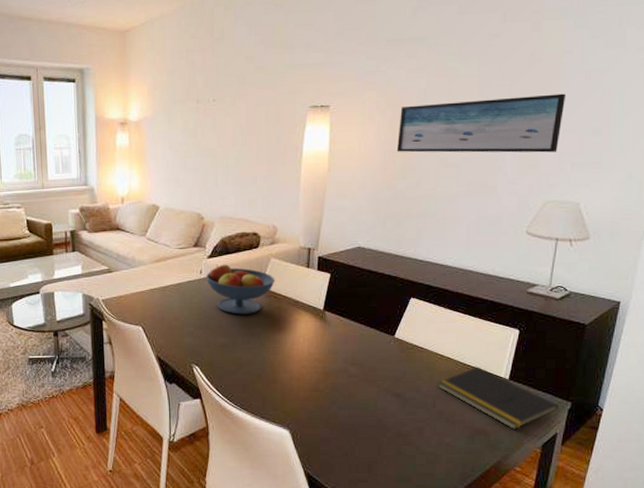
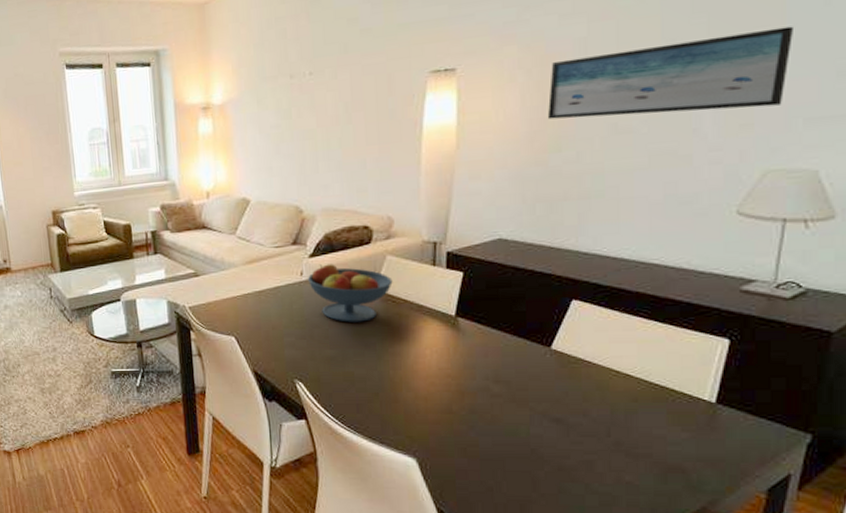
notepad: present [438,367,560,429] -> none [613,386,794,467]

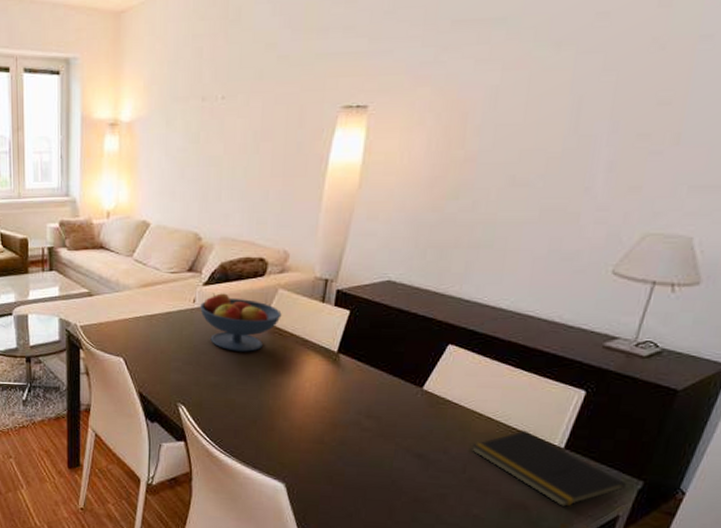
wall art: present [547,26,795,120] -> none [449,93,696,171]
notepad: none [613,386,794,467] -> present [472,430,627,507]

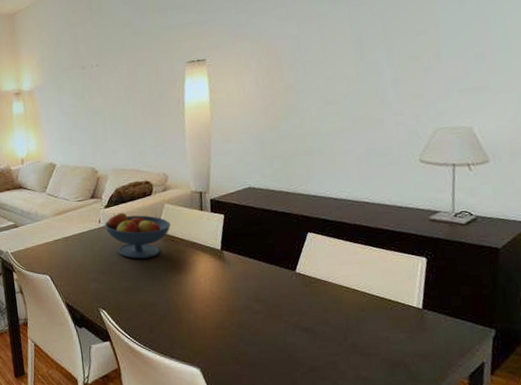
notepad: present [472,430,627,507] -> none [347,297,483,360]

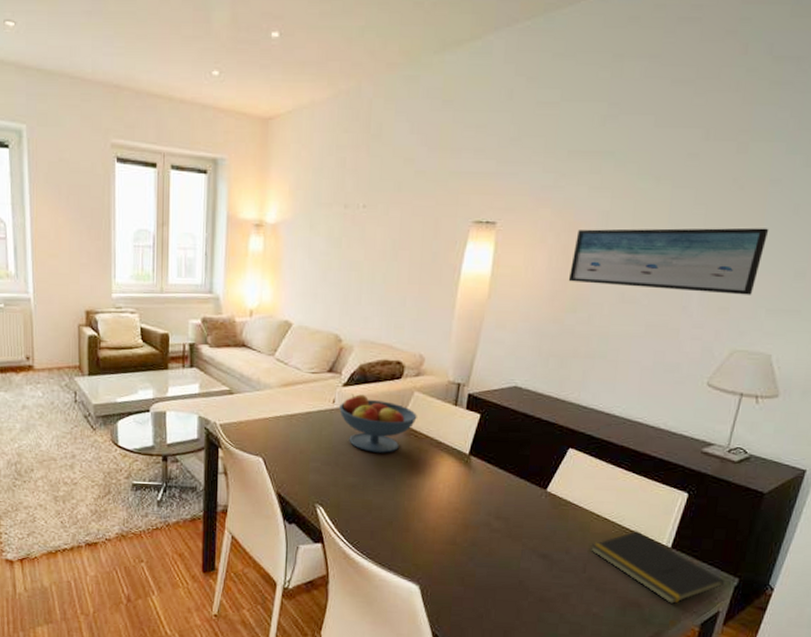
wall art: none [275,24,443,95] -> present [568,227,769,295]
notepad: none [347,297,483,360] -> present [591,531,725,604]

